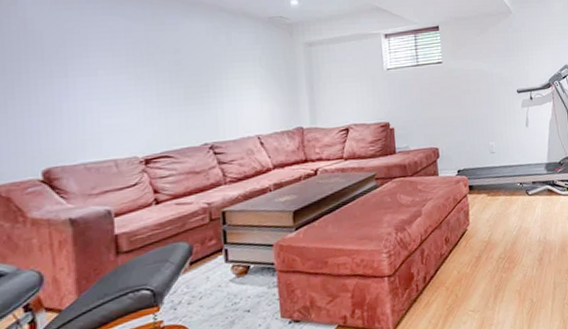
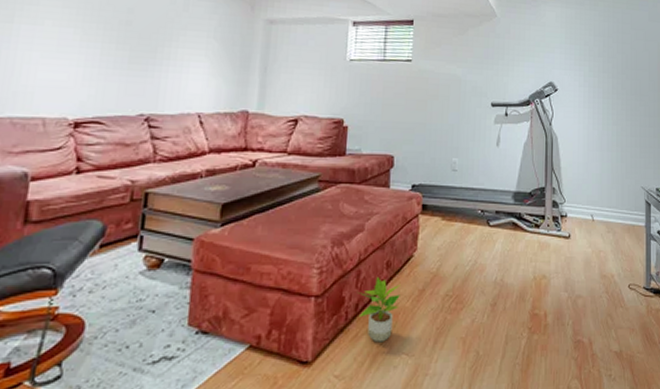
potted plant: none [424,251,461,306] -> present [358,276,401,343]

